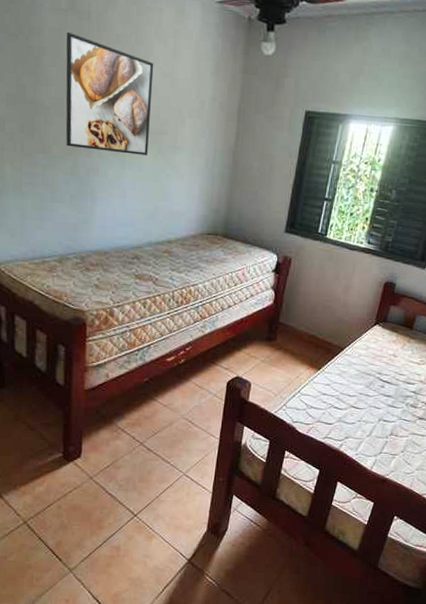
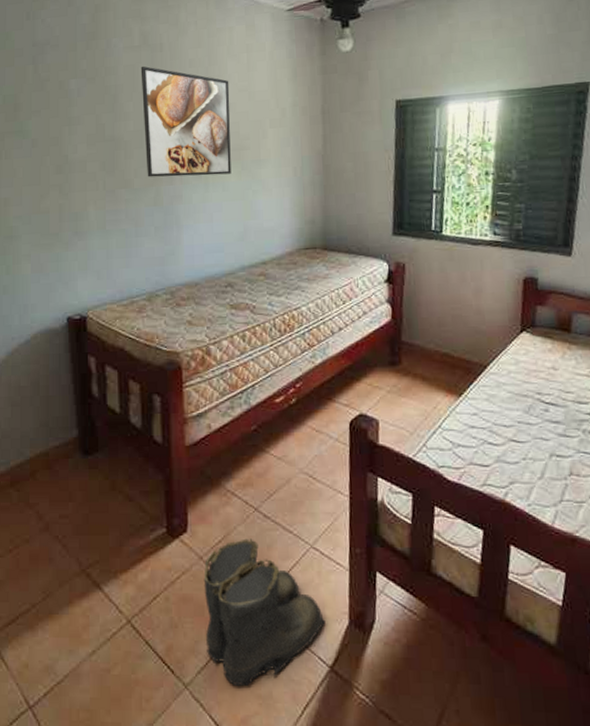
boots: none [89,465,189,572] -> present [203,538,326,687]

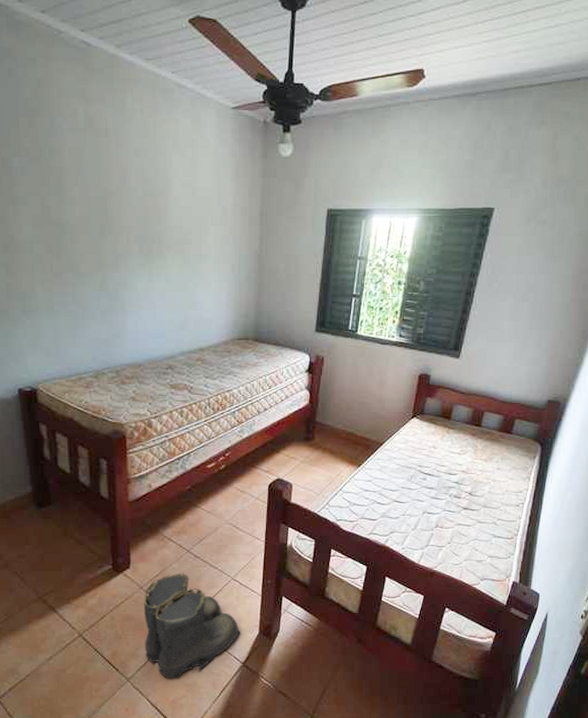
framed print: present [140,66,231,177] -> none [86,150,174,266]

